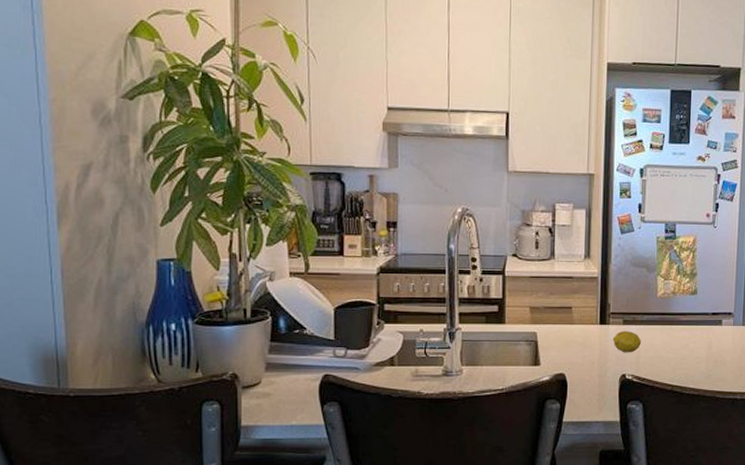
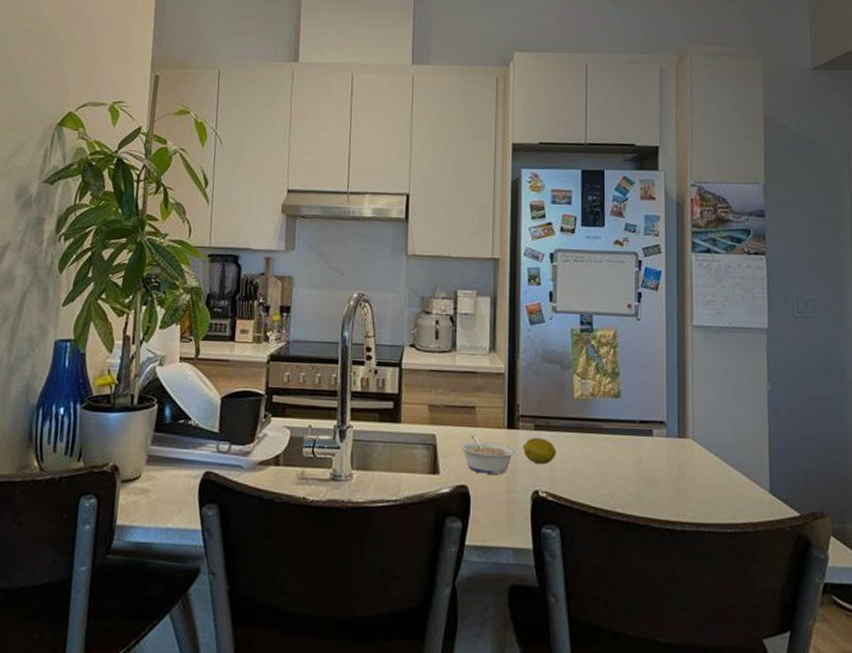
legume: none [558,331,607,363] -> present [460,434,516,475]

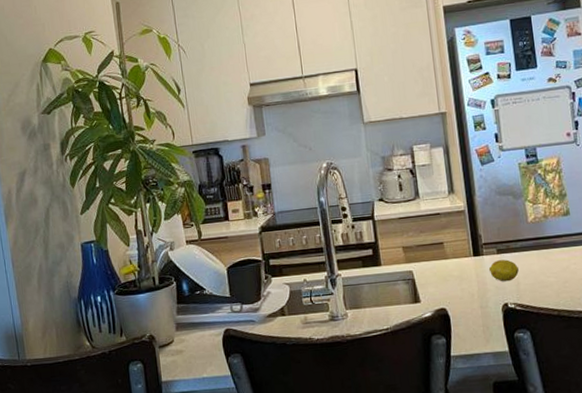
legume: present [460,434,516,475] -> none [434,265,484,297]

